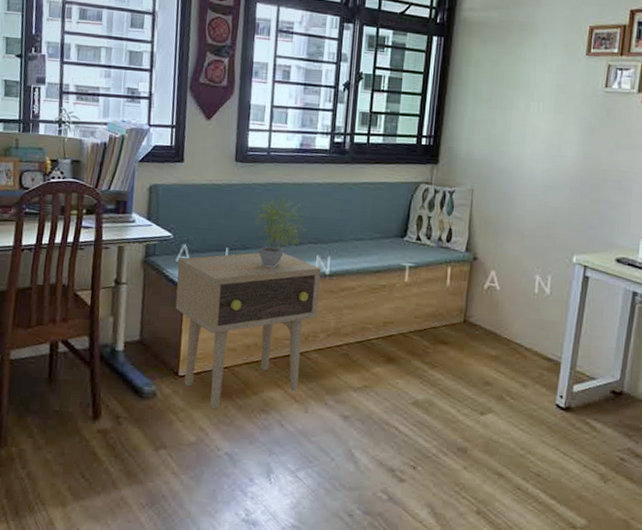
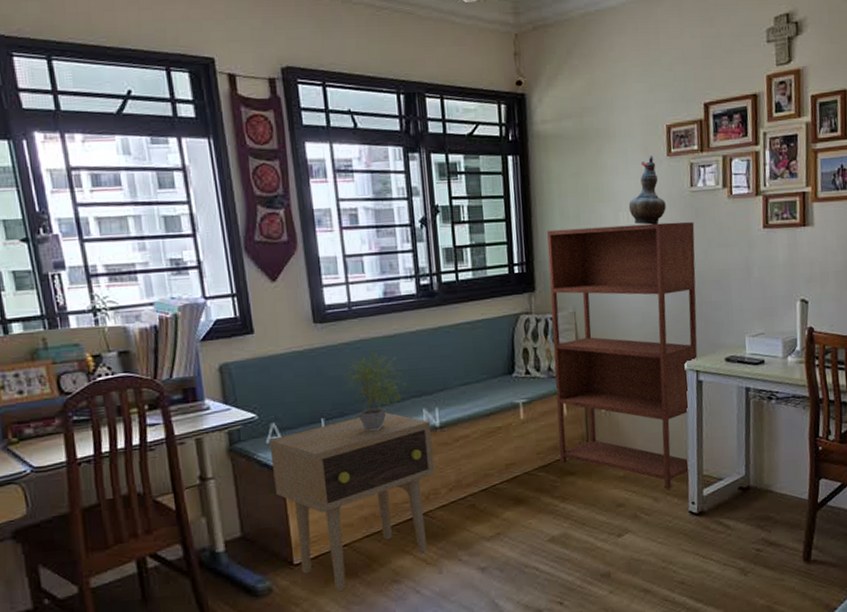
bookshelf: none [436,109,604,378] -> present [547,221,698,489]
decorative vase: none [540,53,578,119] -> present [628,156,666,225]

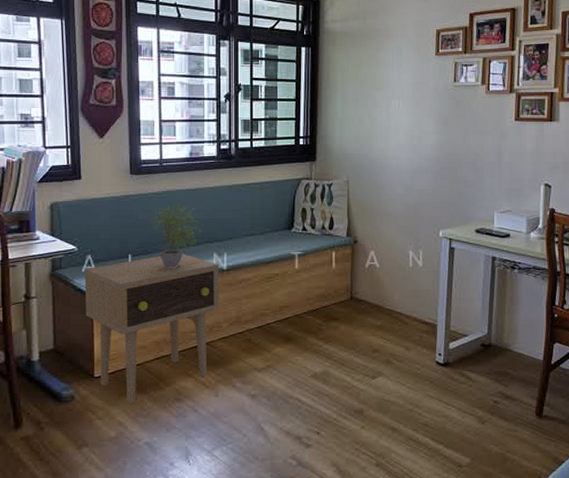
bookshelf: present [547,221,698,489] -> none [326,111,455,340]
decorative vase: present [628,156,666,225] -> none [400,54,432,112]

